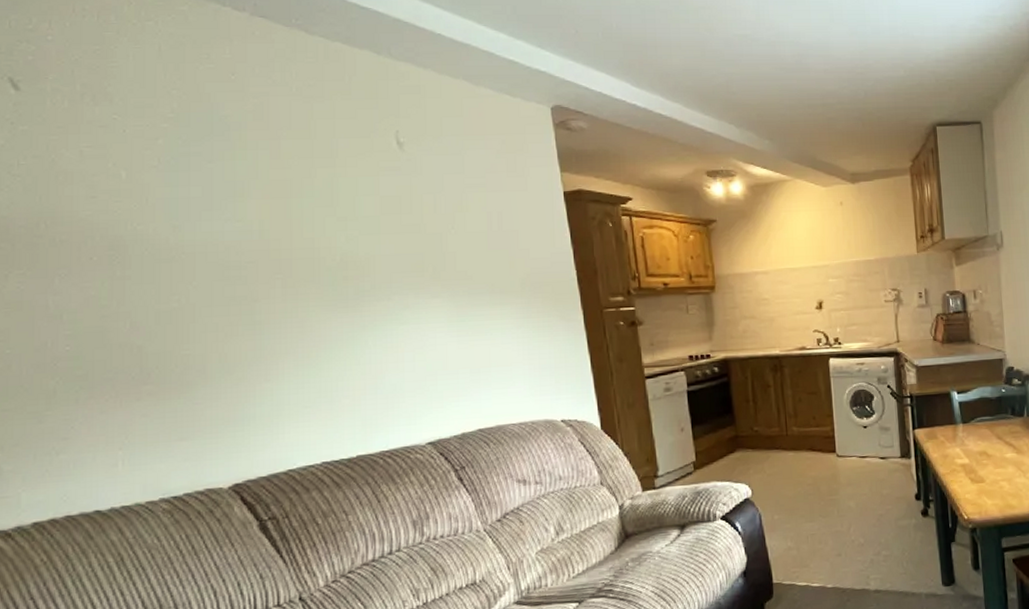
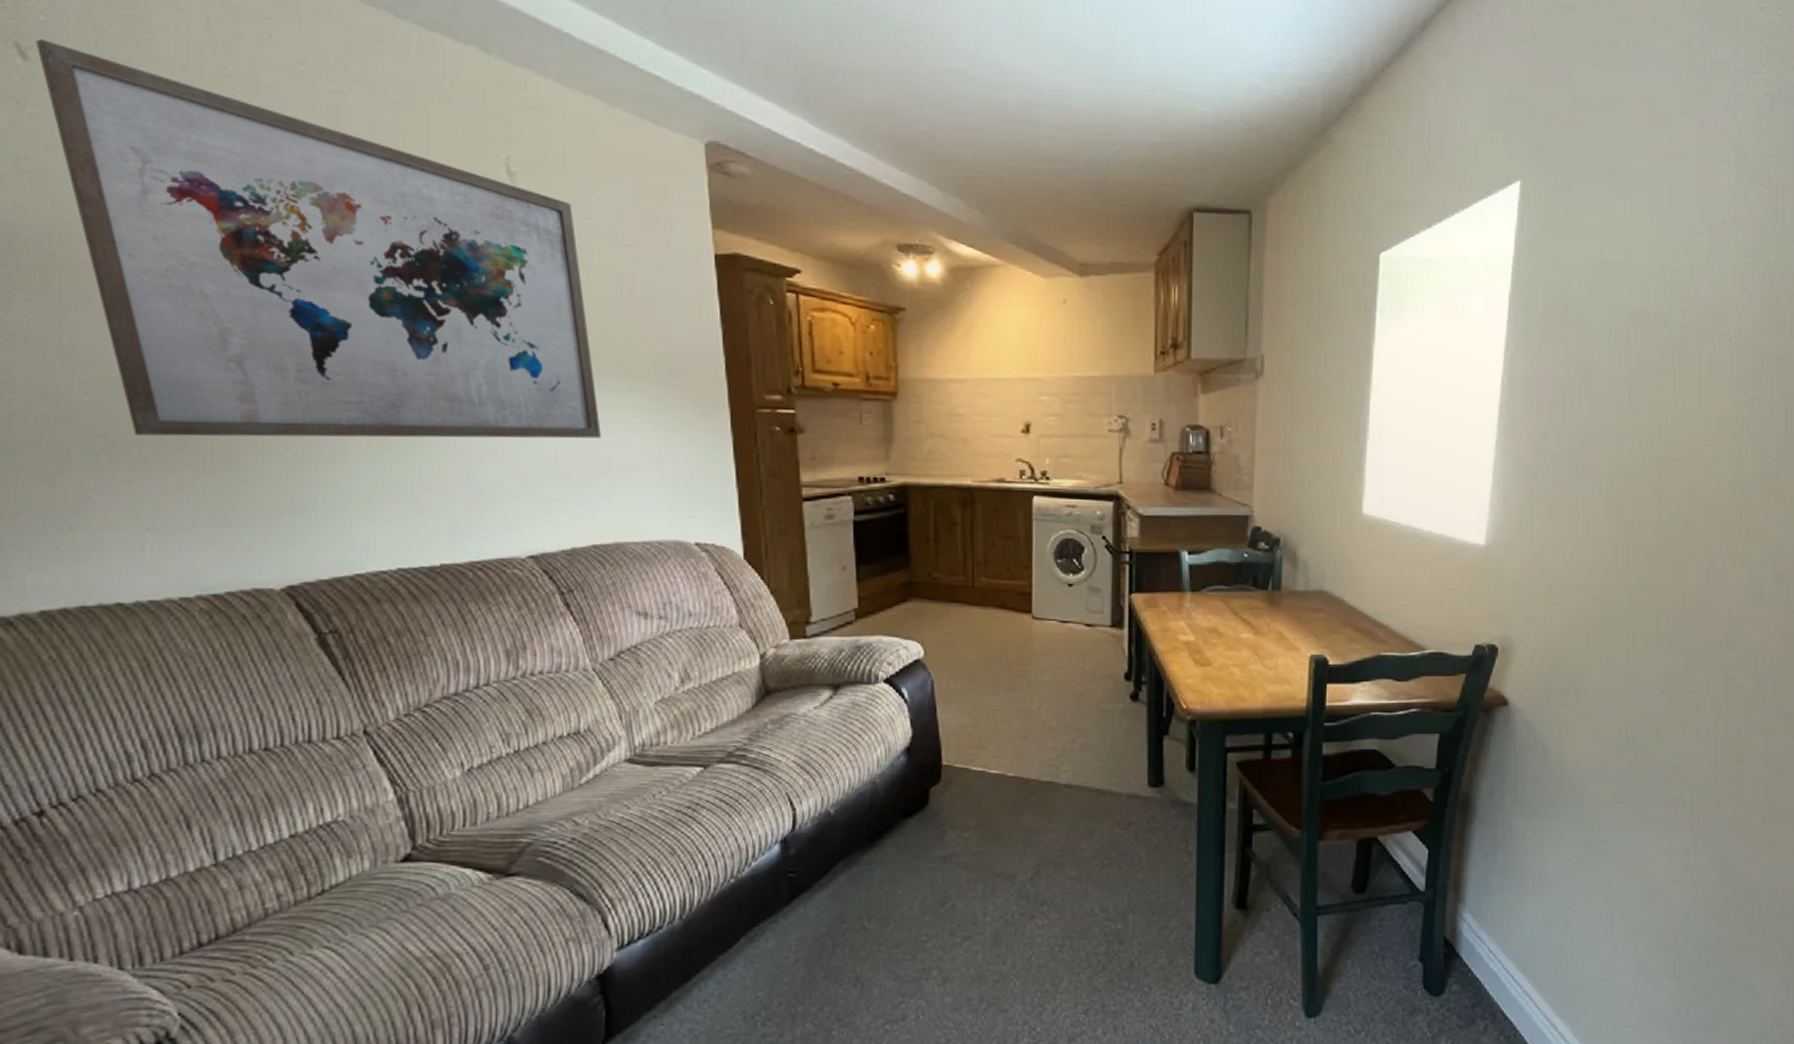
wall art: none [25,74,481,374] -> present [35,39,601,439]

